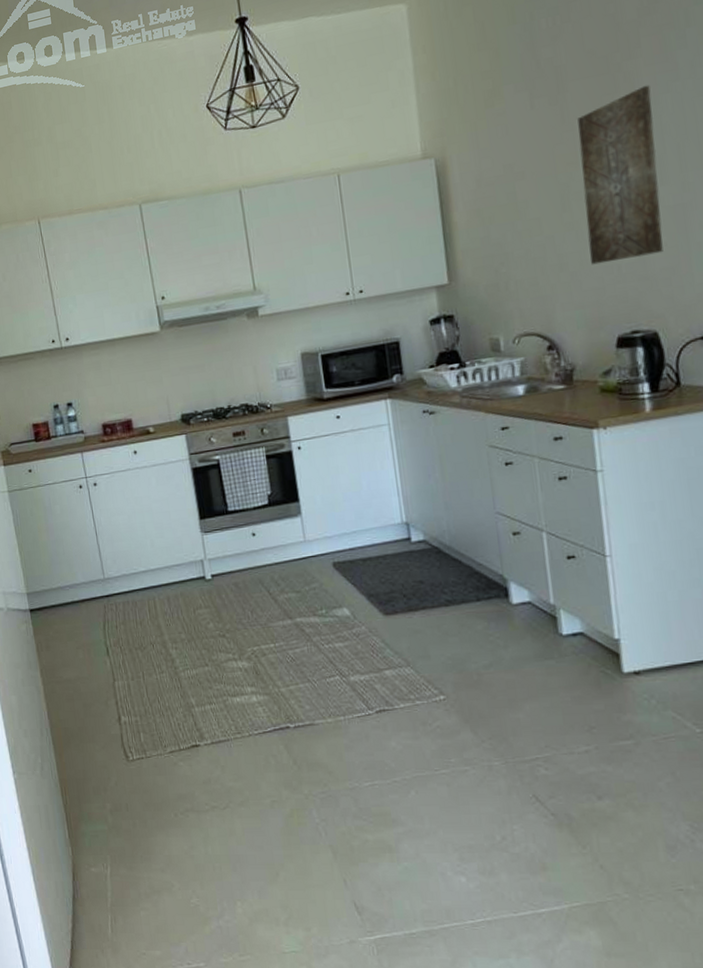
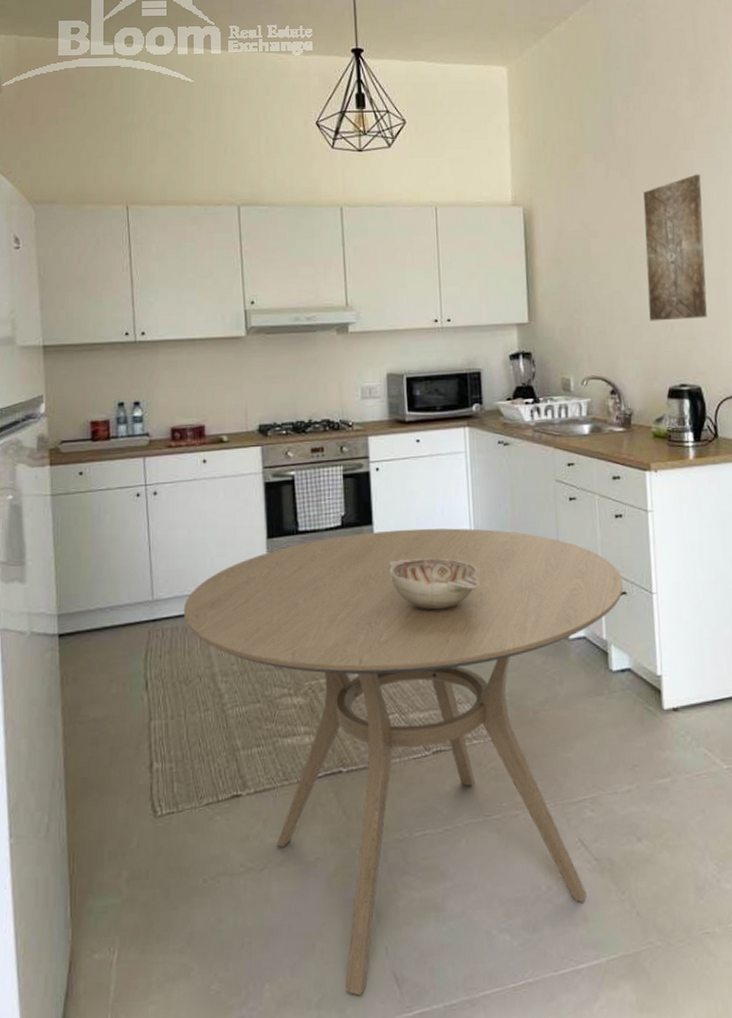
dining table: none [131,499,572,919] -> present [183,528,623,996]
decorative bowl: none [319,530,413,580] -> present [389,558,480,610]

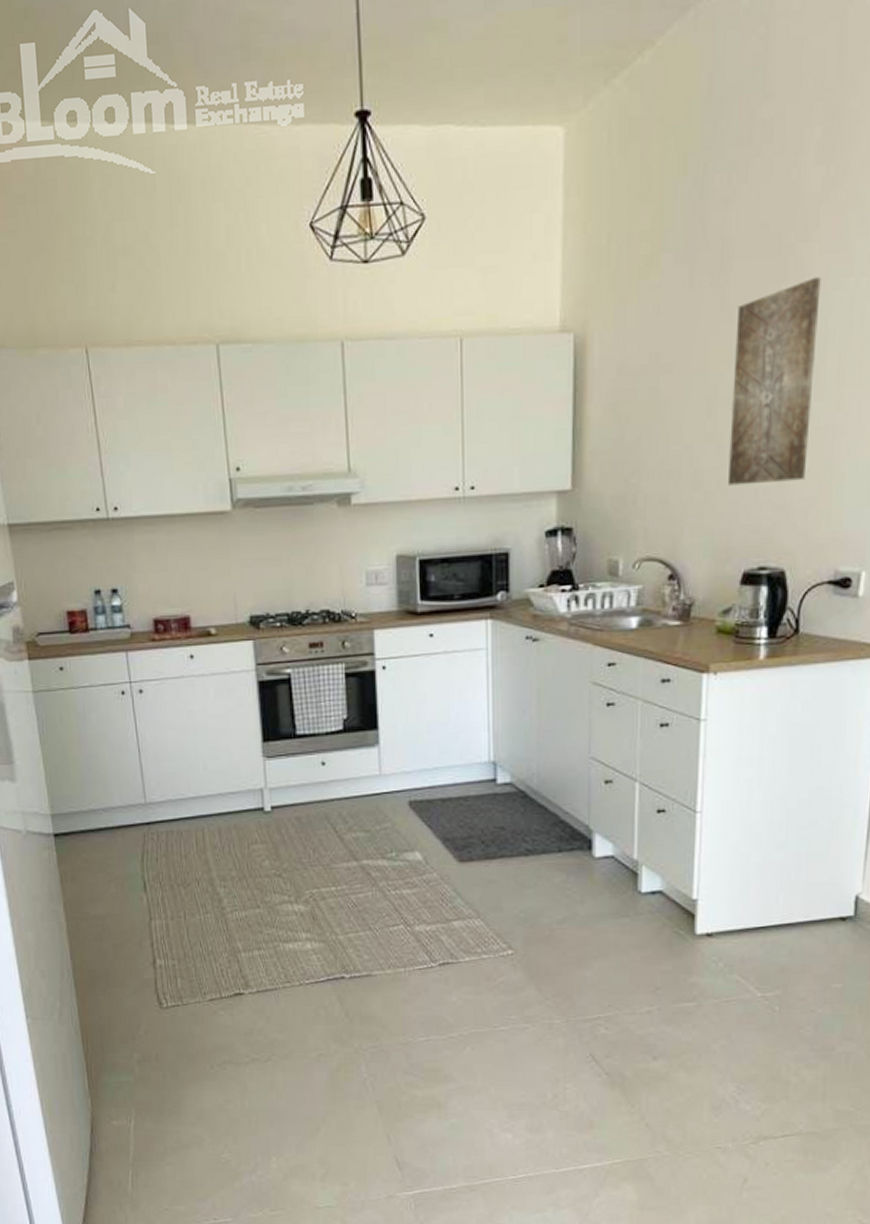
dining table: present [183,528,623,996] -> none [177,734,662,1174]
decorative bowl: present [389,558,480,610] -> none [396,767,497,822]

